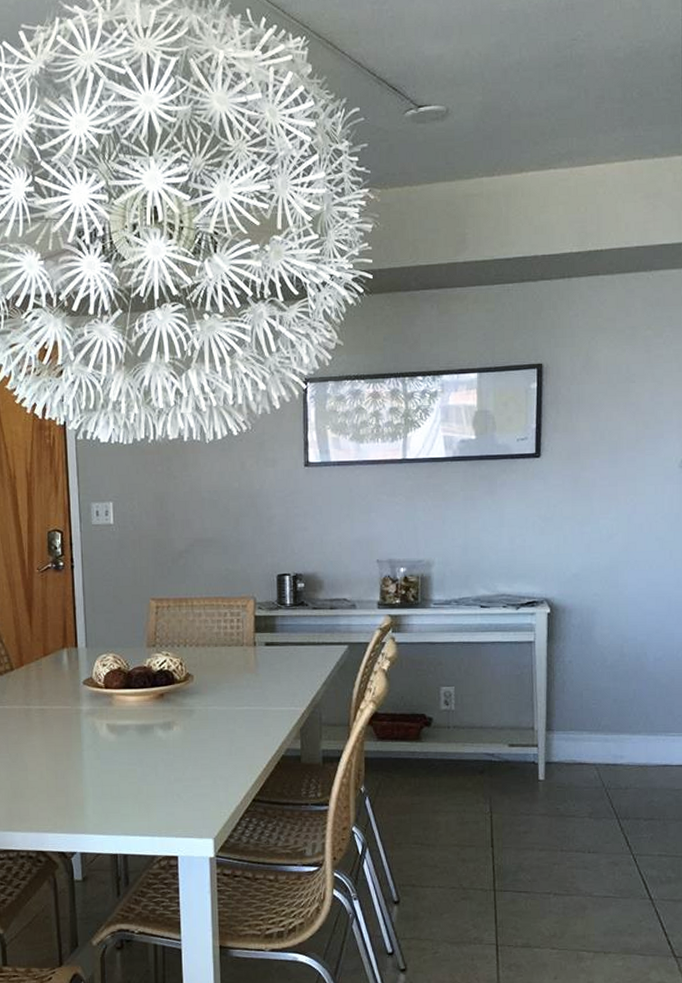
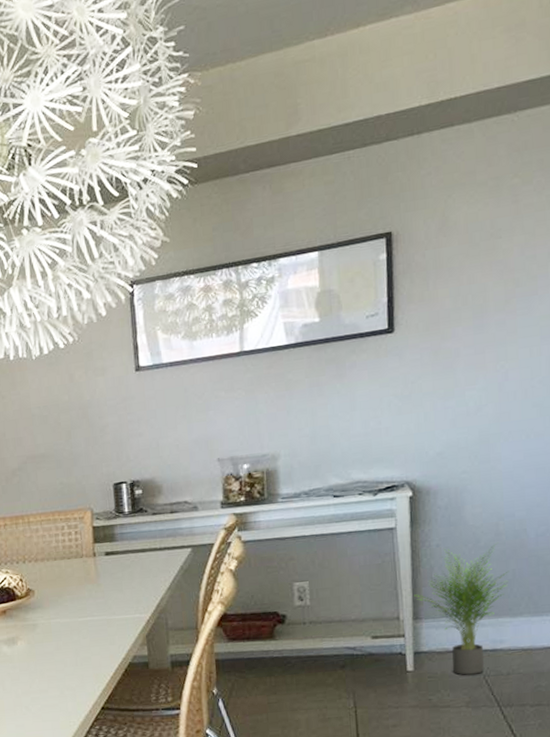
potted plant: none [544,665,631,787] -> present [410,545,510,675]

